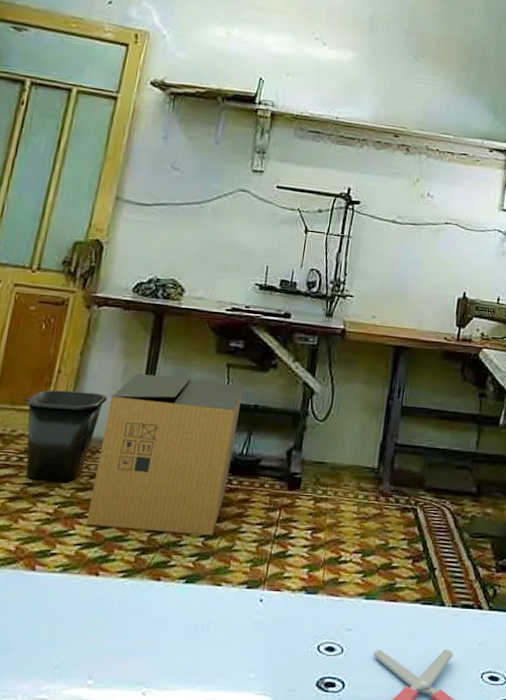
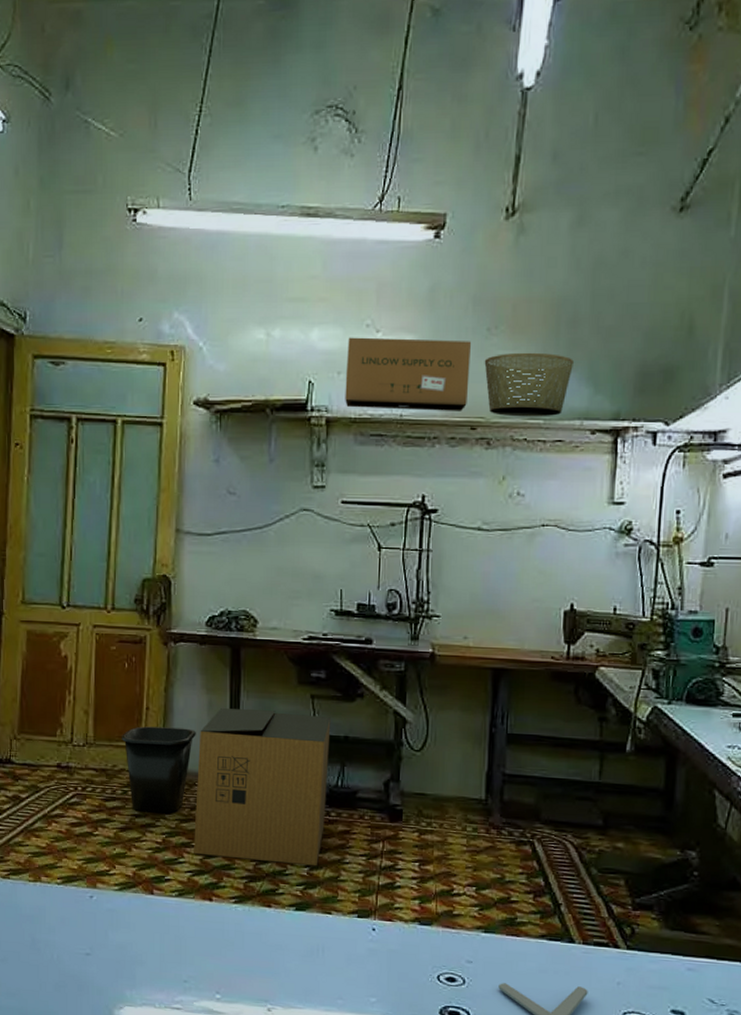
box: none [290,46,401,121] -> present [345,337,471,411]
basket: none [410,78,480,134] -> present [484,352,574,417]

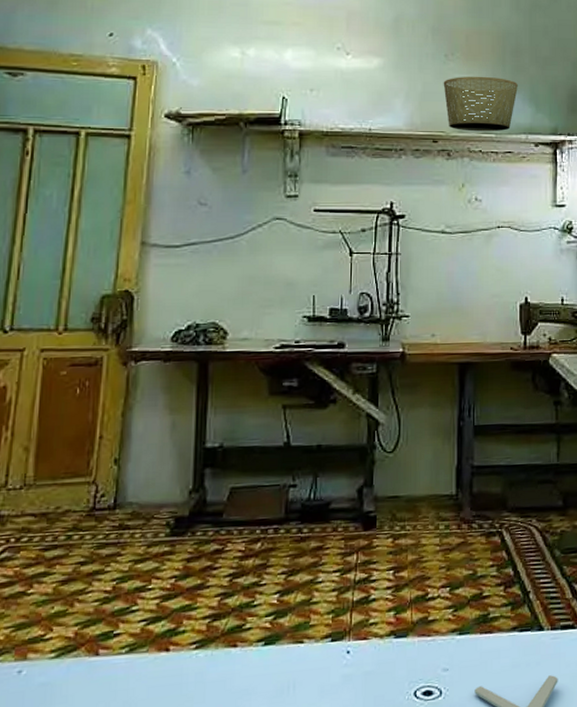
waste bin: present [121,726,196,812] -> none [67,455,156,557]
box: present [194,708,331,867] -> none [149,426,303,599]
box: present [345,337,471,411] -> none [317,58,431,126]

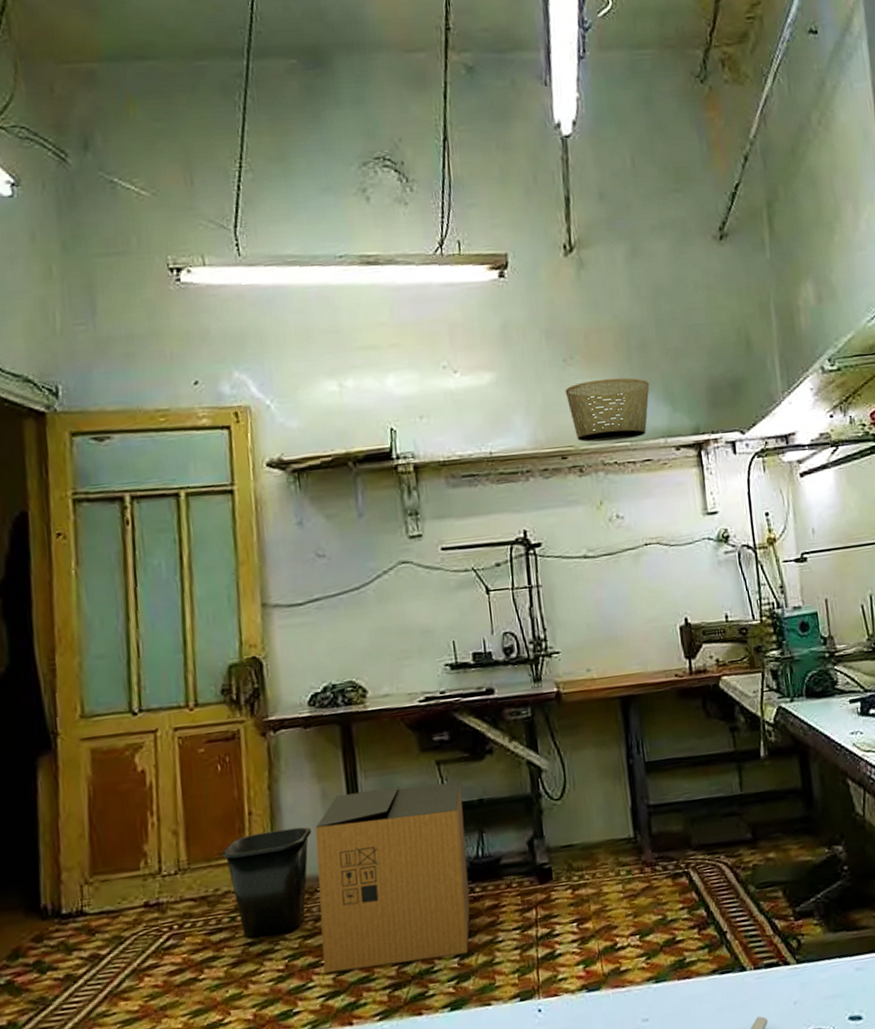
waste bin: none [67,455,156,557] -> present [221,826,311,938]
box: none [149,426,303,599] -> present [315,781,471,973]

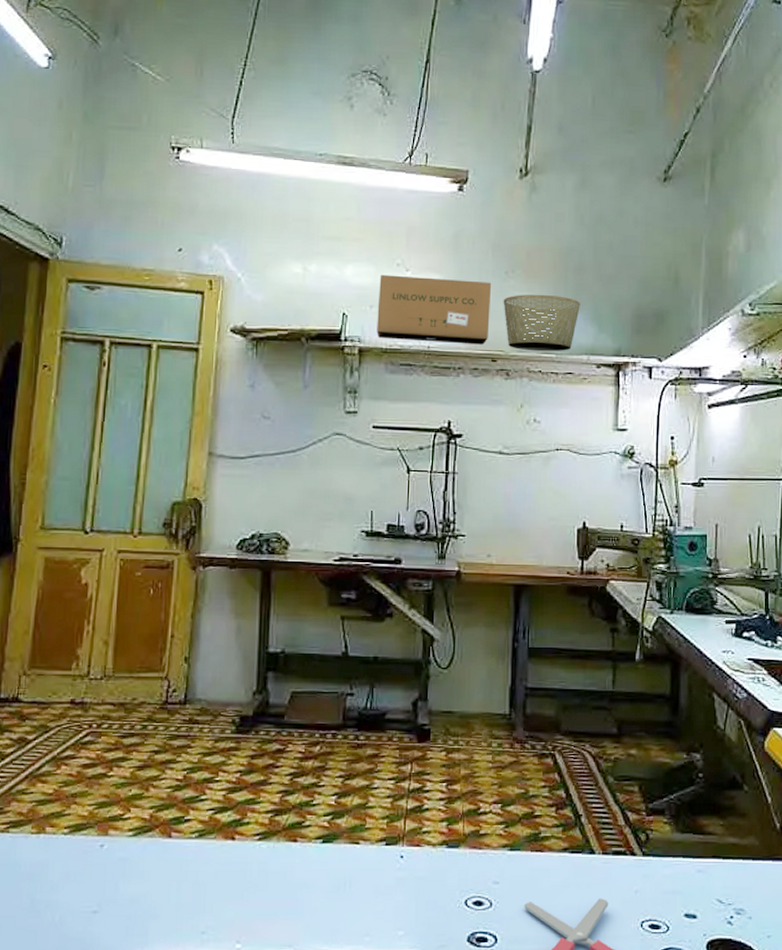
waste bin: present [221,826,311,938] -> none [142,655,223,746]
box: present [315,781,471,973] -> none [217,633,361,794]
box: none [425,373,555,452] -> present [377,274,491,345]

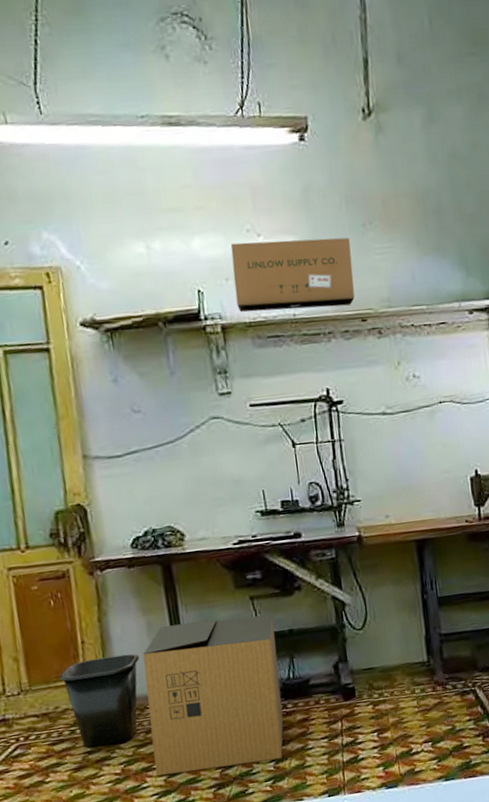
waste bin: none [142,655,223,746] -> present [58,653,139,748]
box: none [217,633,361,794] -> present [142,614,284,776]
basket: present [503,294,580,352] -> none [364,243,445,306]

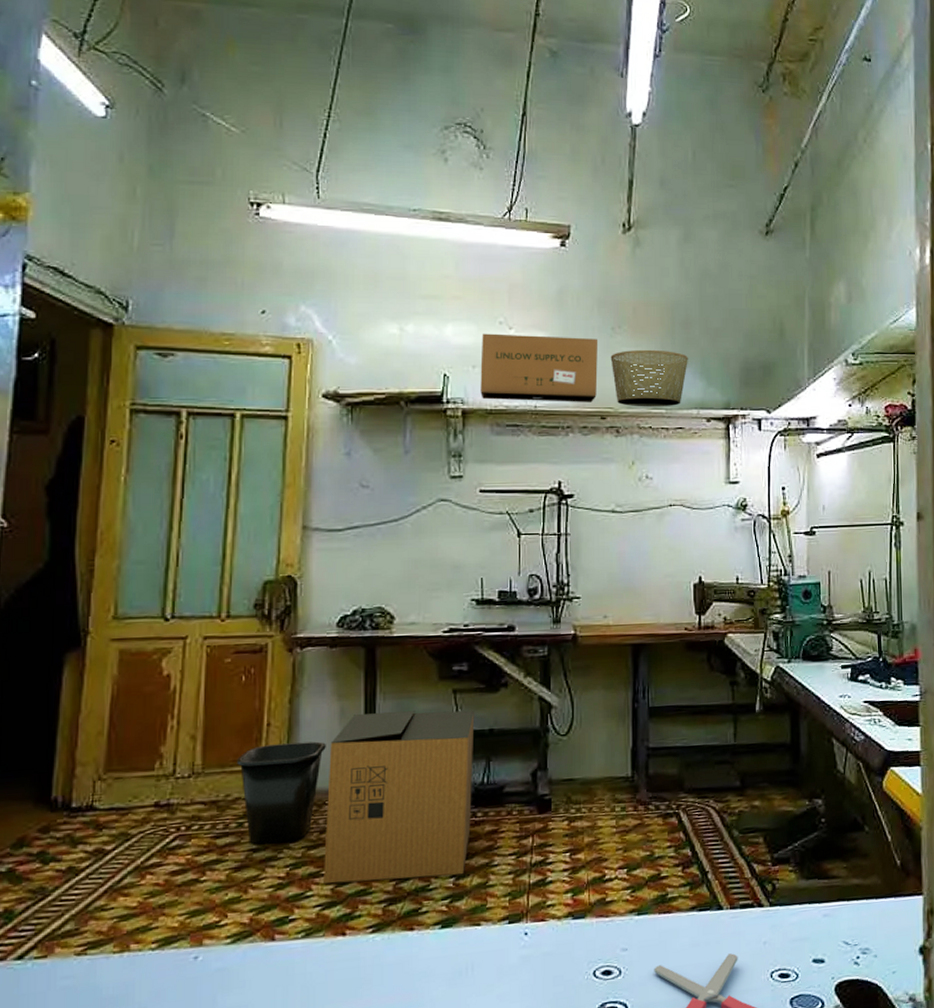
basket: none [364,243,445,306] -> present [610,349,688,407]

